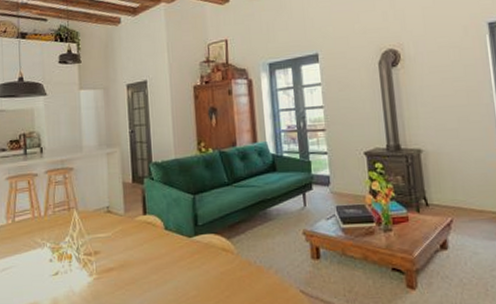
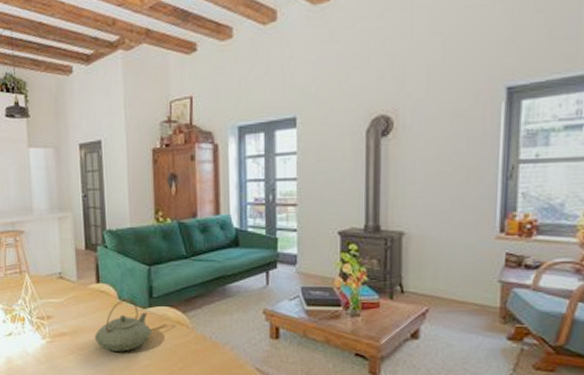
teapot: none [141,229,198,284] -> present [94,299,152,352]

